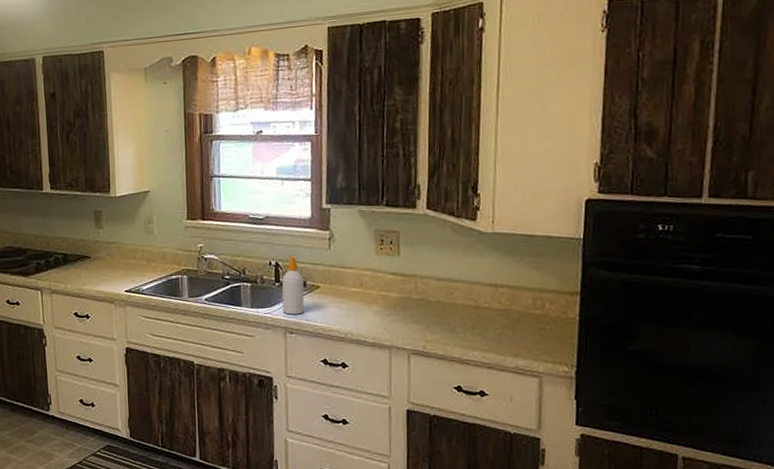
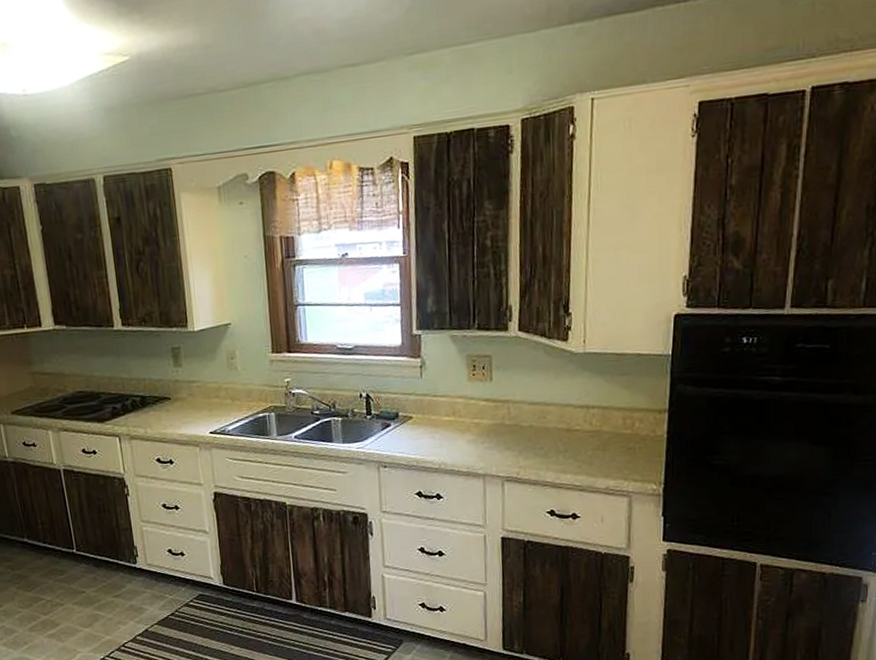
soap bottle: present [282,256,305,315] -> none [374,386,398,448]

